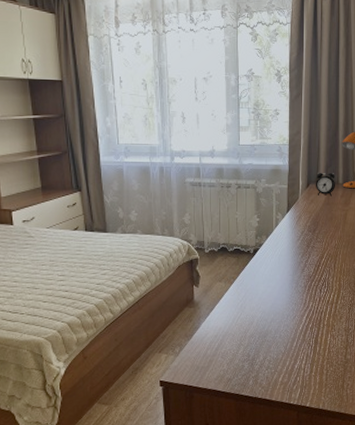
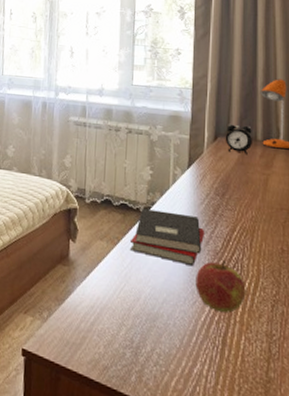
hardback book: none [244,250,302,290] -> present [130,208,206,267]
apple: none [295,282,331,321] -> present [195,261,246,313]

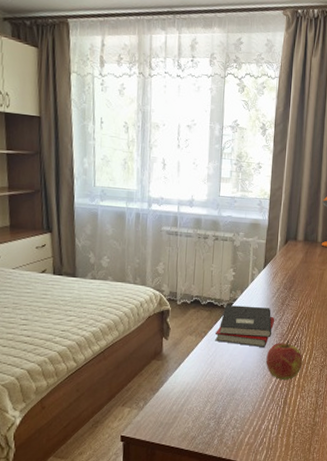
alarm clock: present [225,124,252,154] -> none [293,229,314,254]

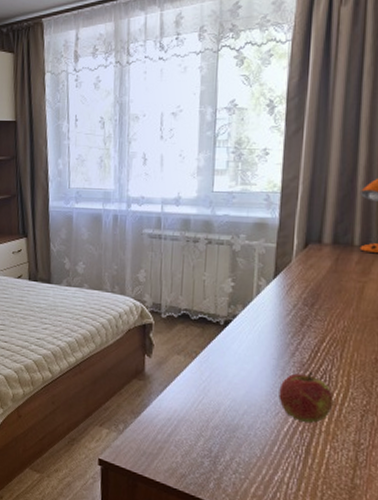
hardback book: present [215,305,275,348] -> none [209,322,291,379]

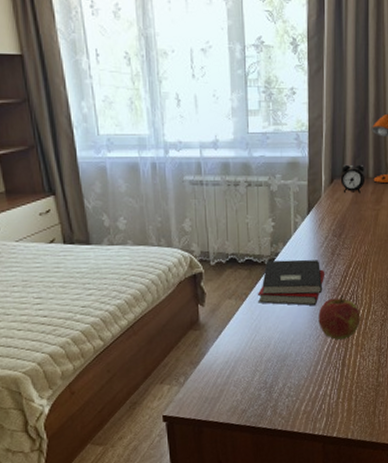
hardback book: none [209,322,291,379] -> present [258,259,326,306]
alarm clock: none [316,229,348,261] -> present [340,164,364,193]

